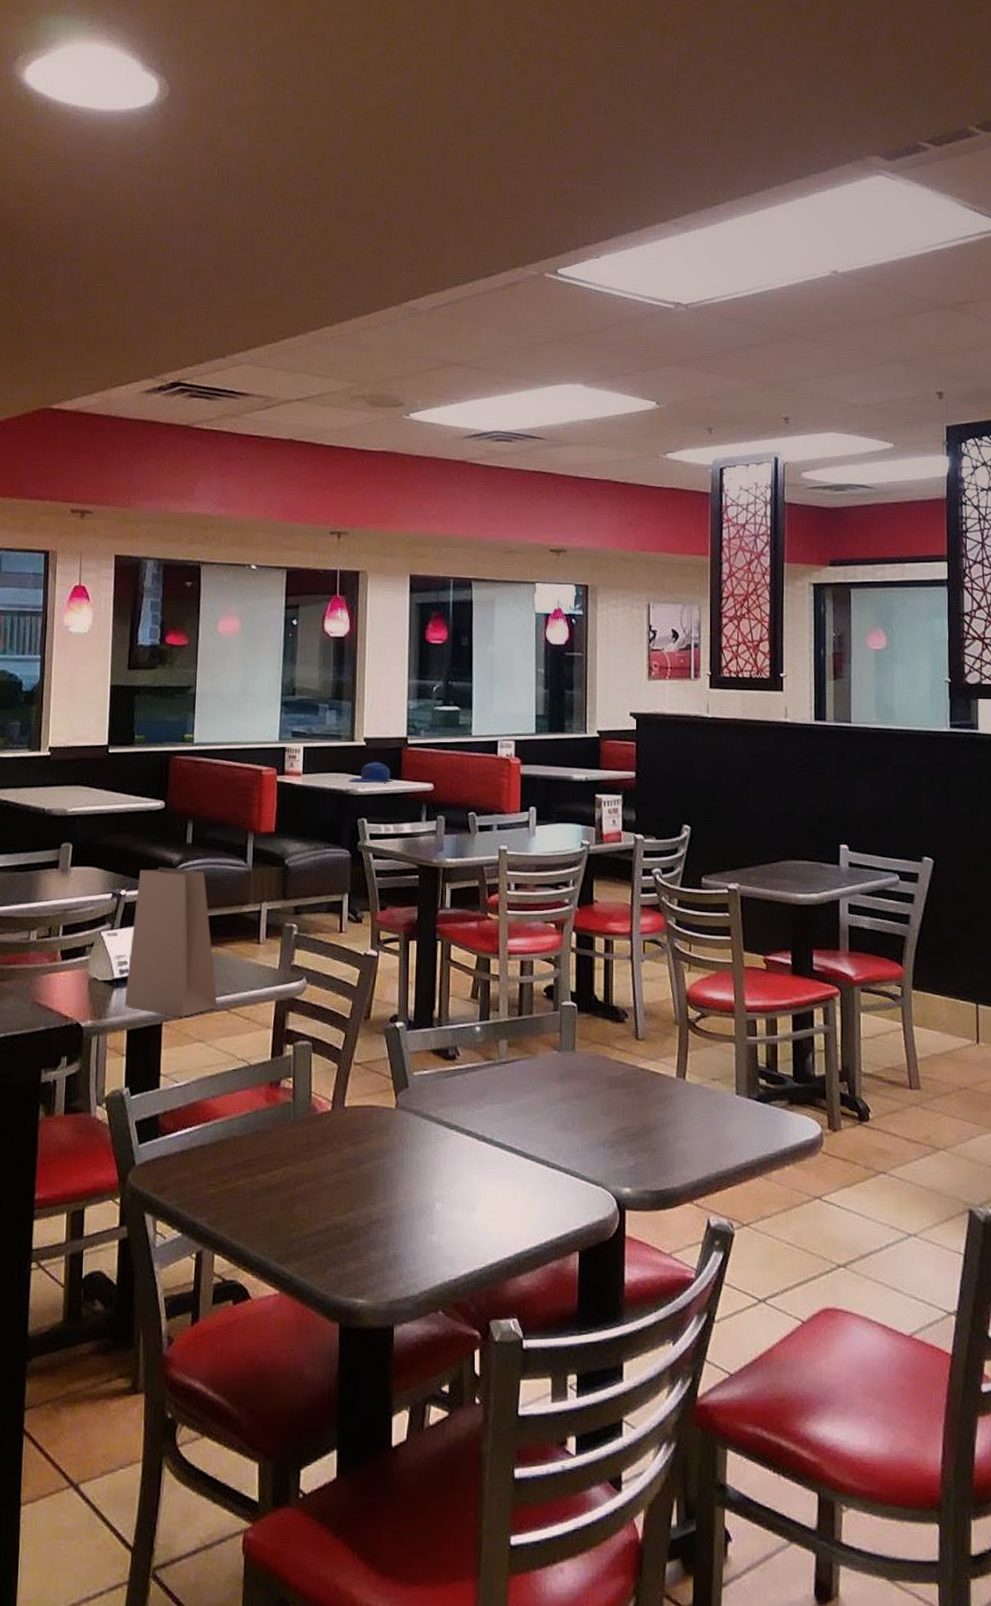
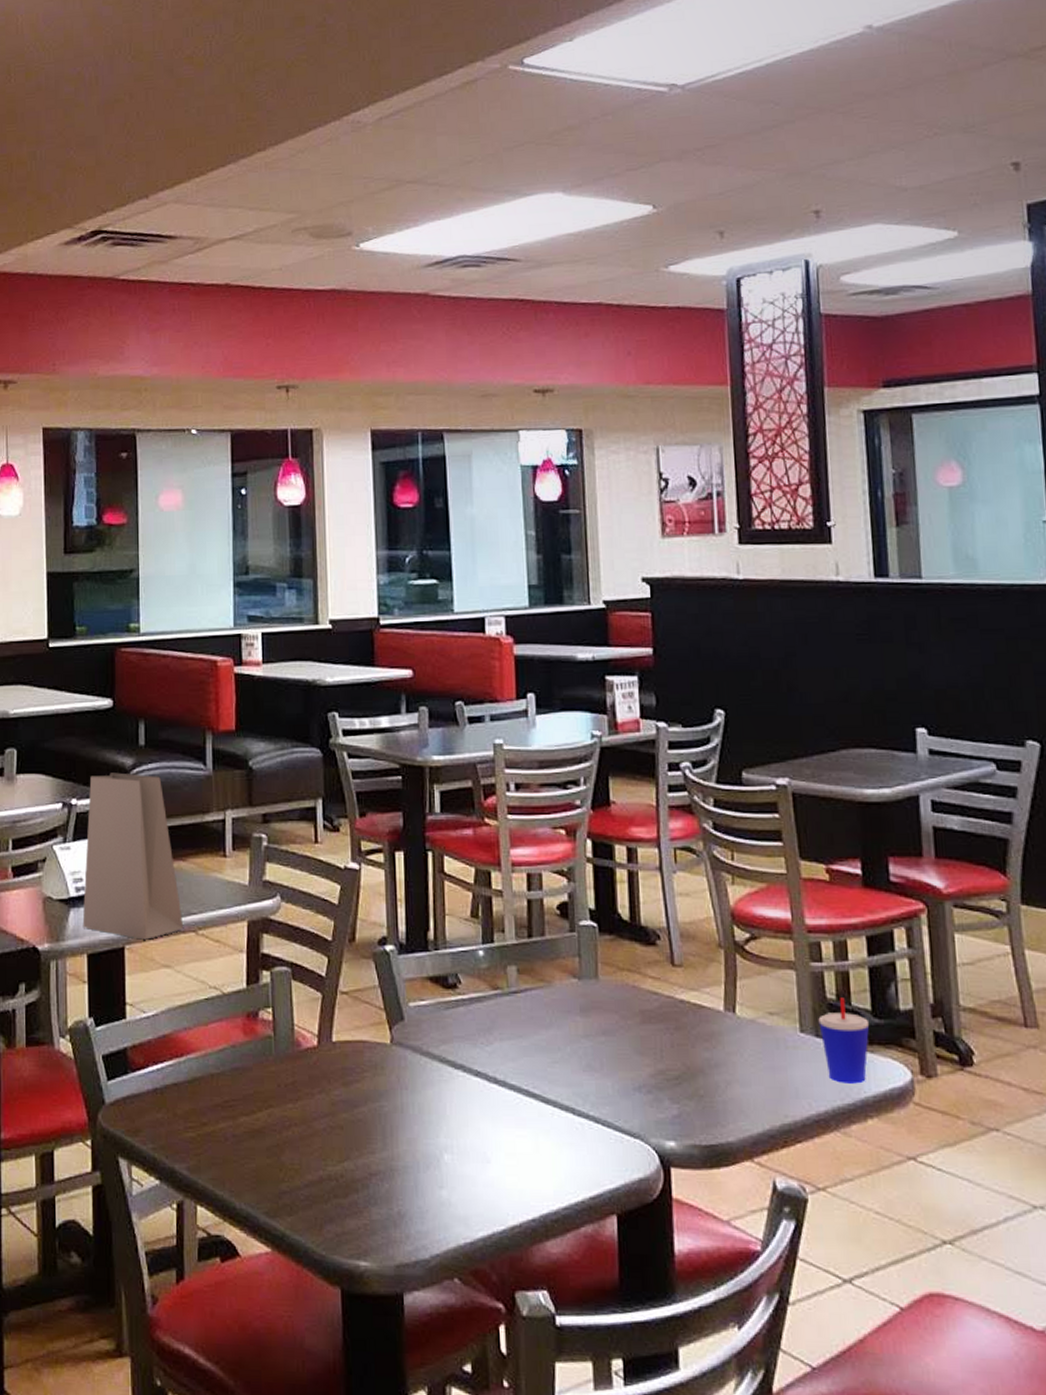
baseball cap: present [349,762,393,784] -> none [315,647,366,672]
beverage cup: none [751,1066,790,1137] -> present [818,998,869,1084]

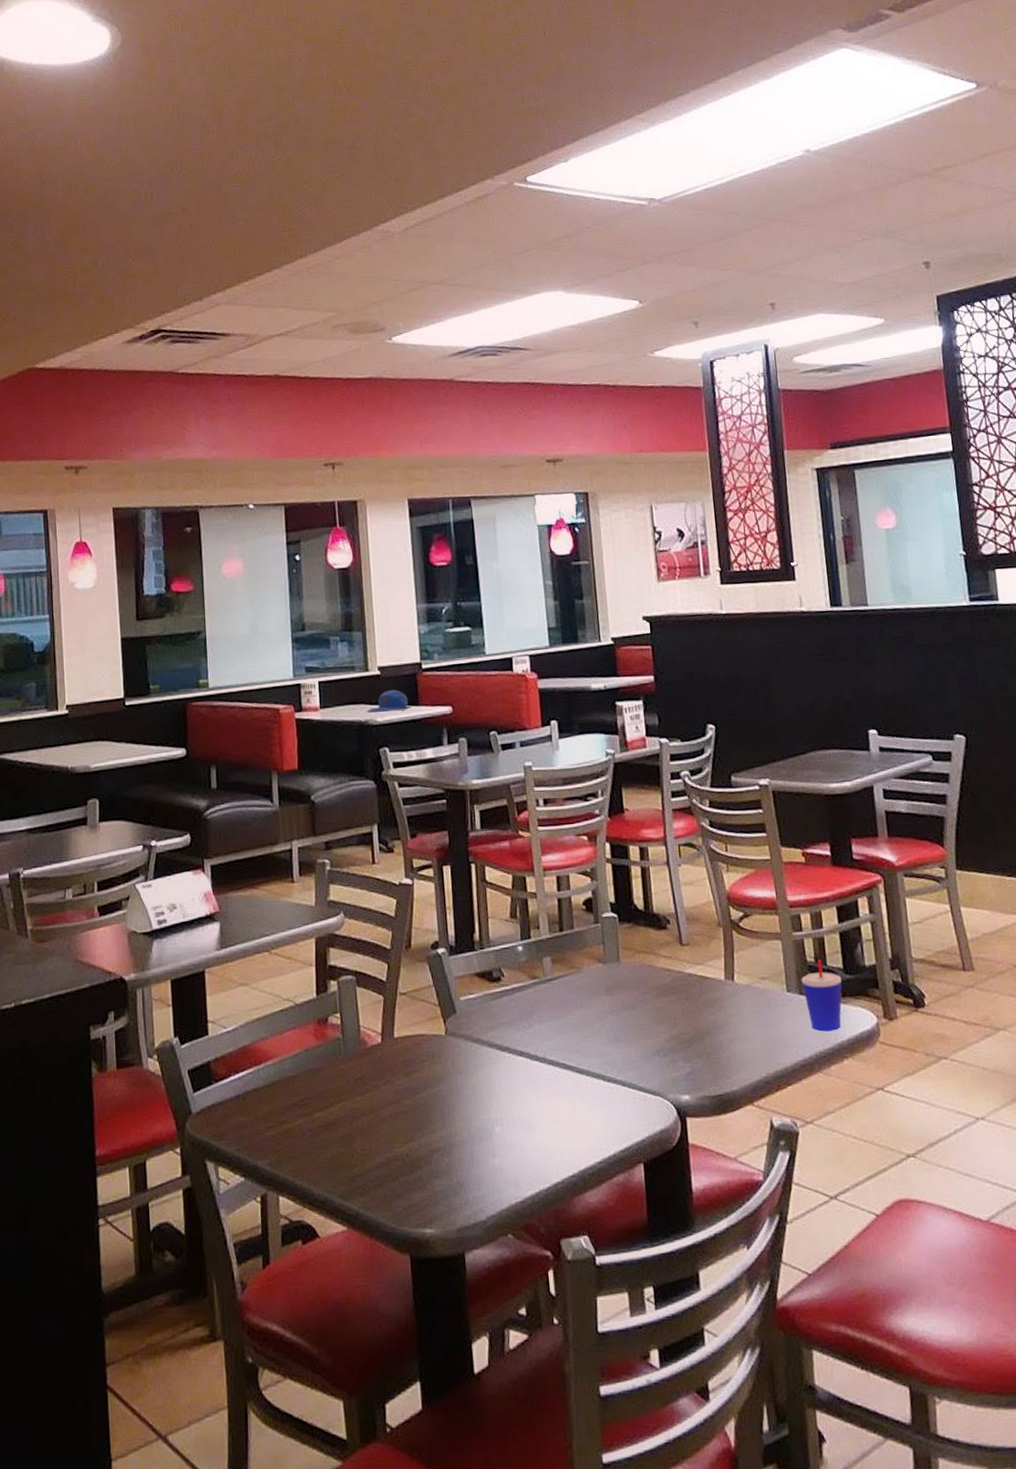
paper bag: present [82,772,184,940] -> none [165,814,258,963]
baseball cap: none [315,647,366,672] -> present [367,690,411,713]

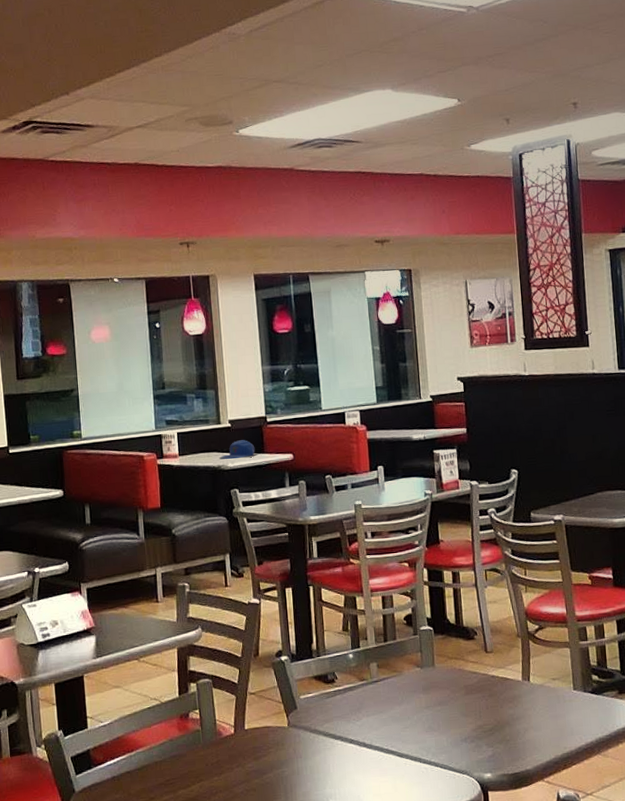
beverage cup: present [801,960,842,1032] -> none [585,664,619,722]

